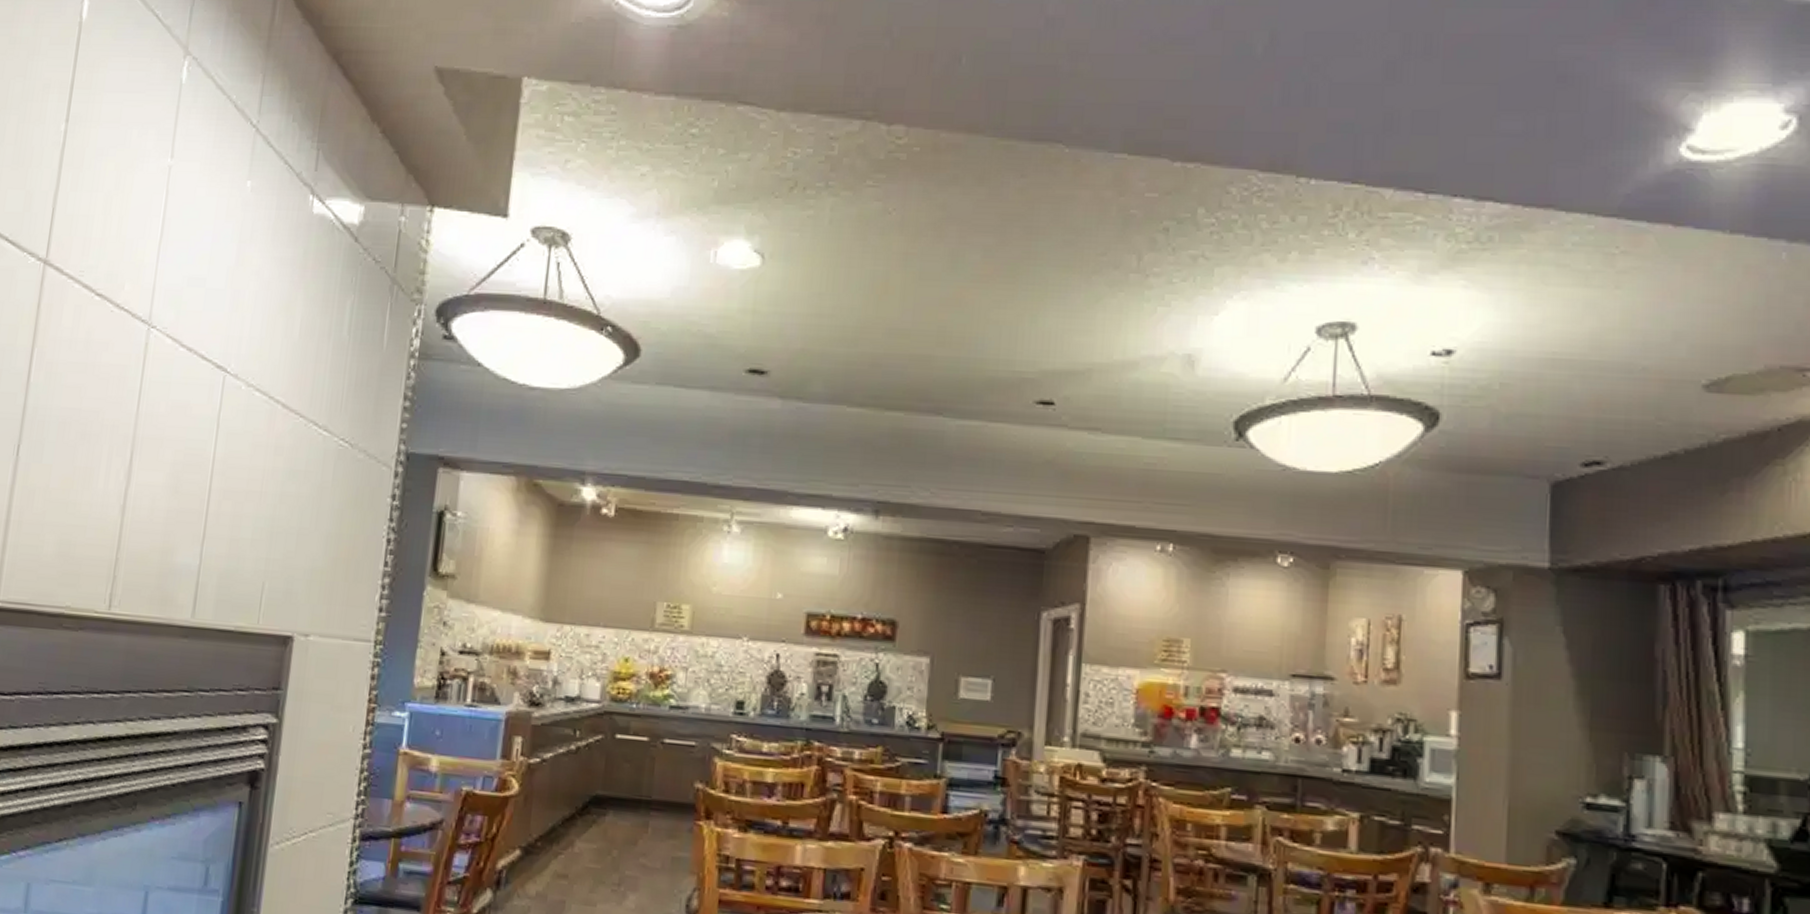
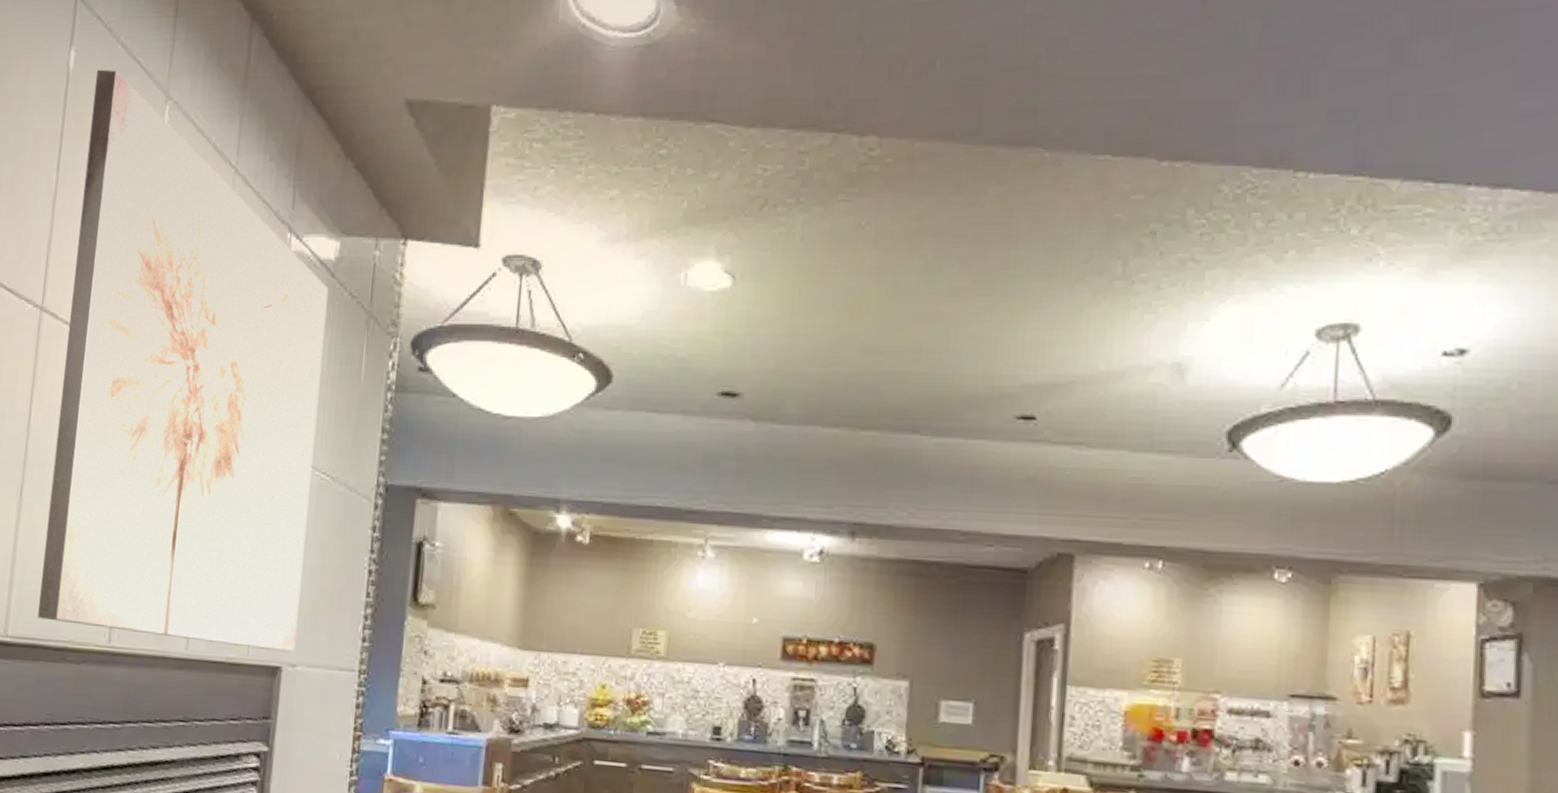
wall art: none [32,20,352,622] -> present [38,69,329,653]

